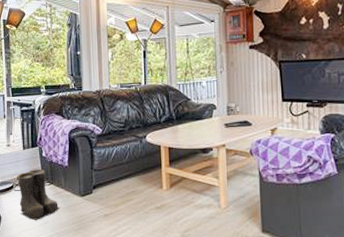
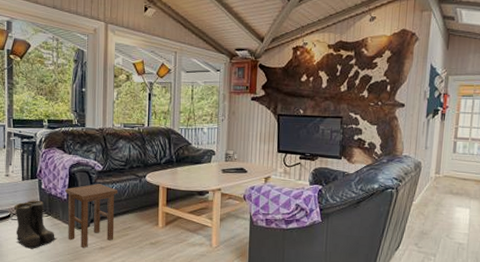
stool: none [66,148,118,217] -> present [65,184,117,249]

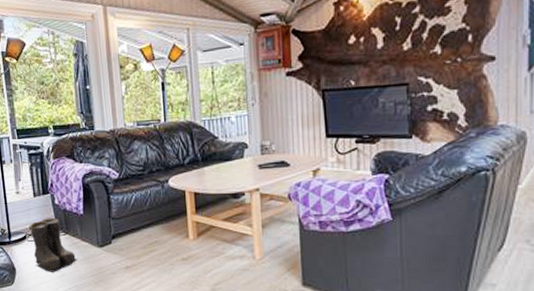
stool: present [65,184,117,249] -> none [80,194,140,269]

